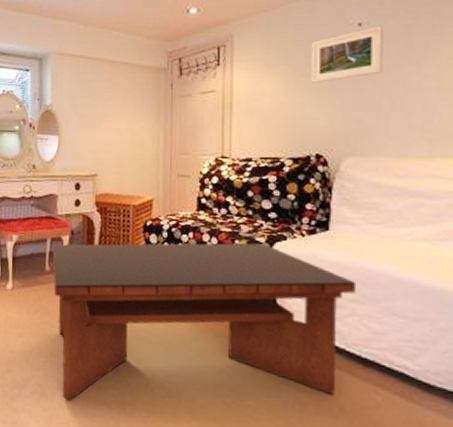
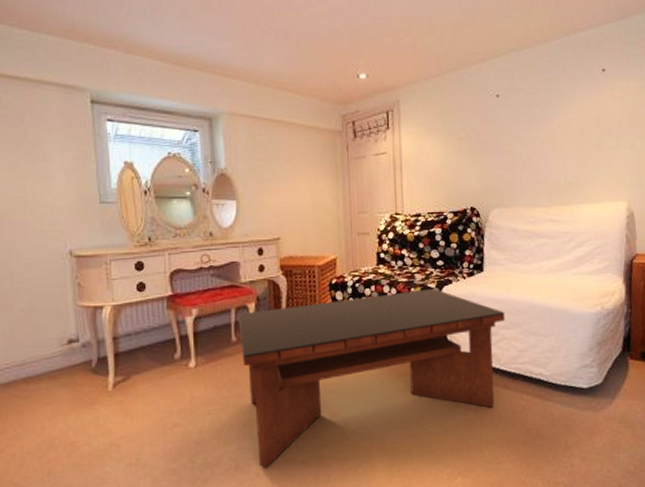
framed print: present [311,26,384,83] -> none [462,98,516,145]

